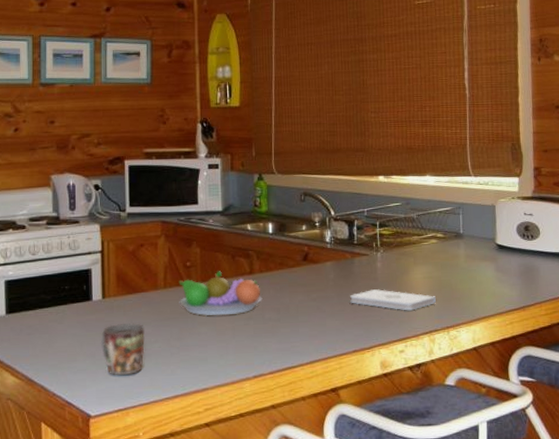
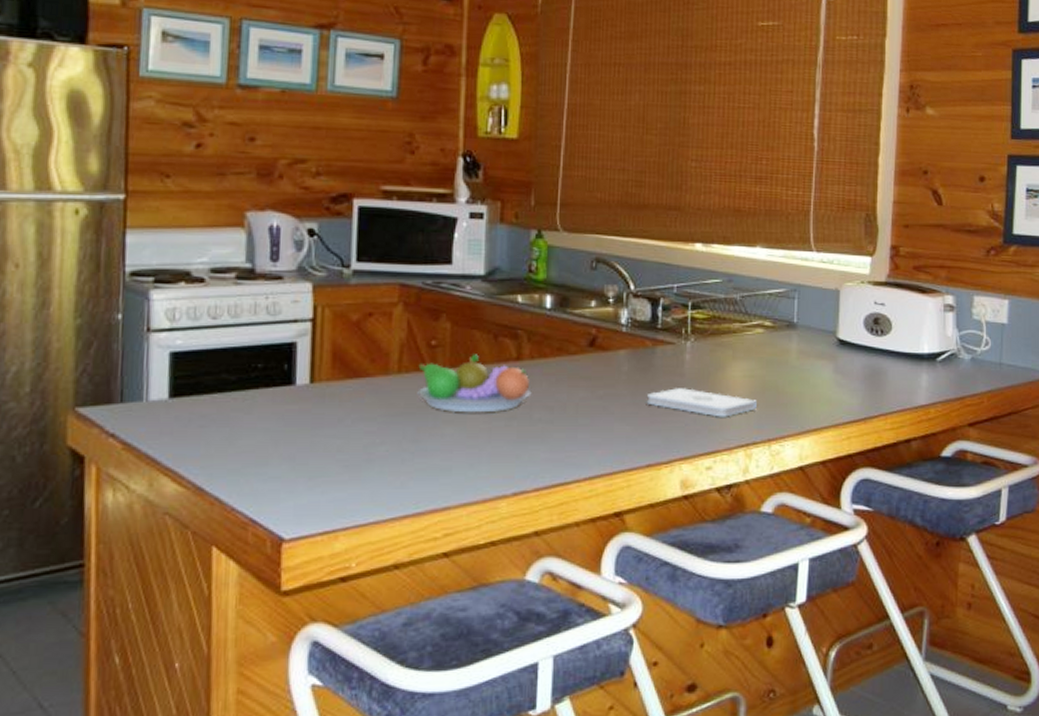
mug: present [100,322,145,375] -> none [303,416,367,486]

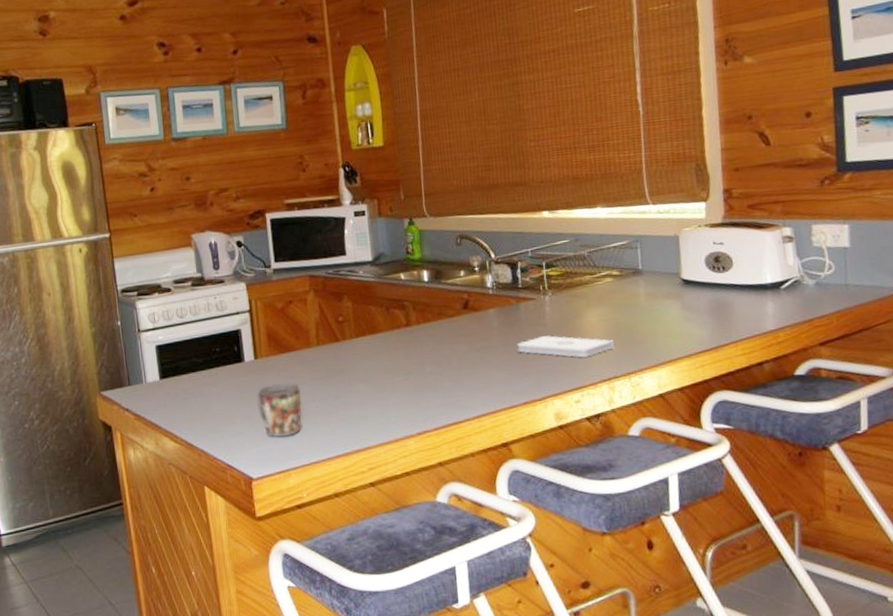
mug: none [303,416,367,486] -> present [256,382,302,437]
fruit bowl: present [417,354,532,413] -> none [331,324,422,373]

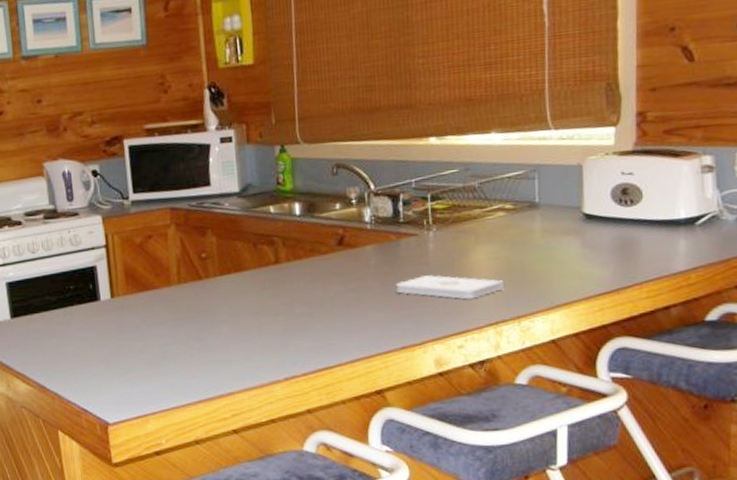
mug: present [256,382,302,437] -> none [112,323,162,380]

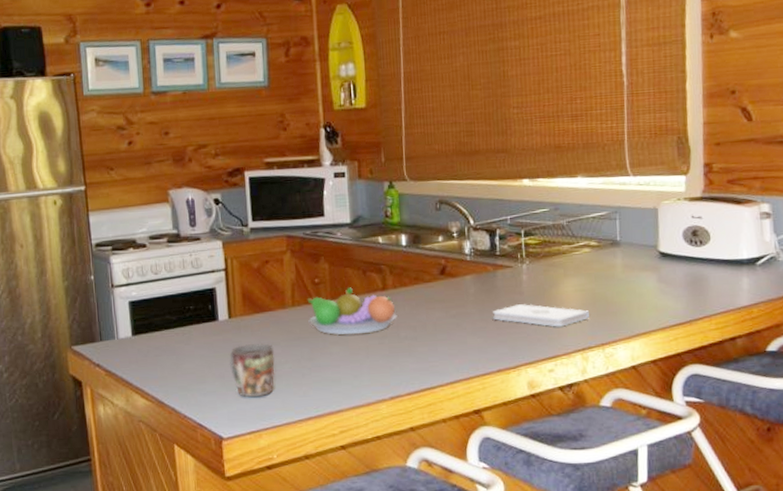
mug: none [112,323,162,380] -> present [228,343,275,397]
fruit bowl: none [194,261,292,314] -> present [307,287,397,336]

